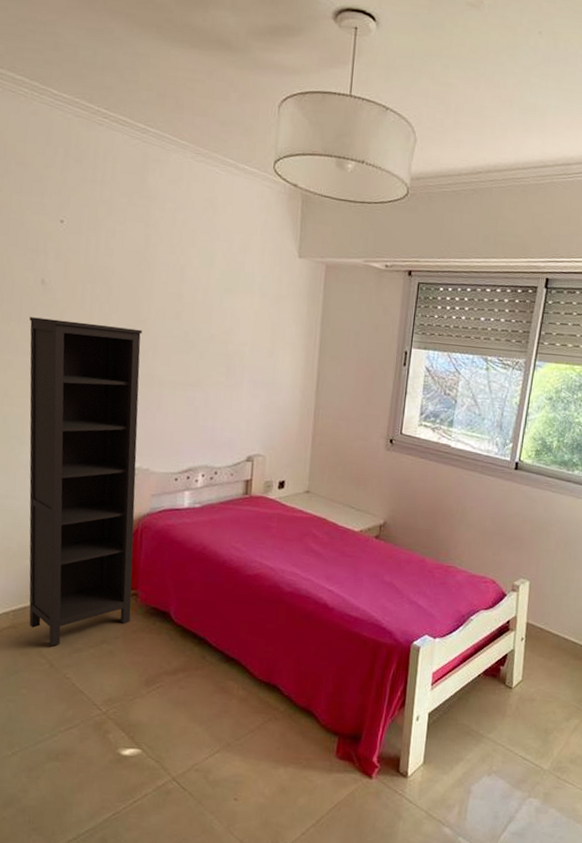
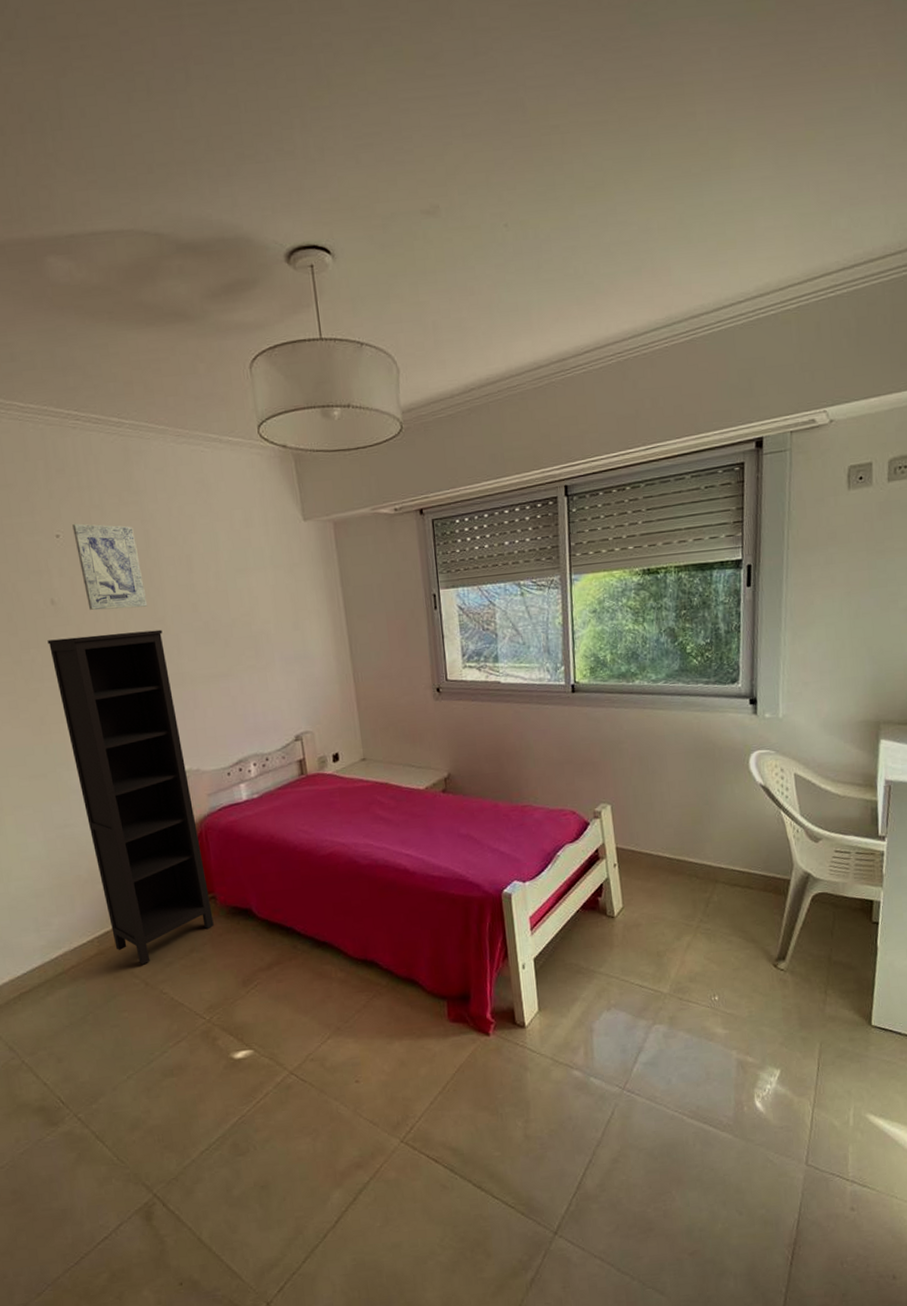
wall art: none [76,213,136,305] -> present [72,523,148,610]

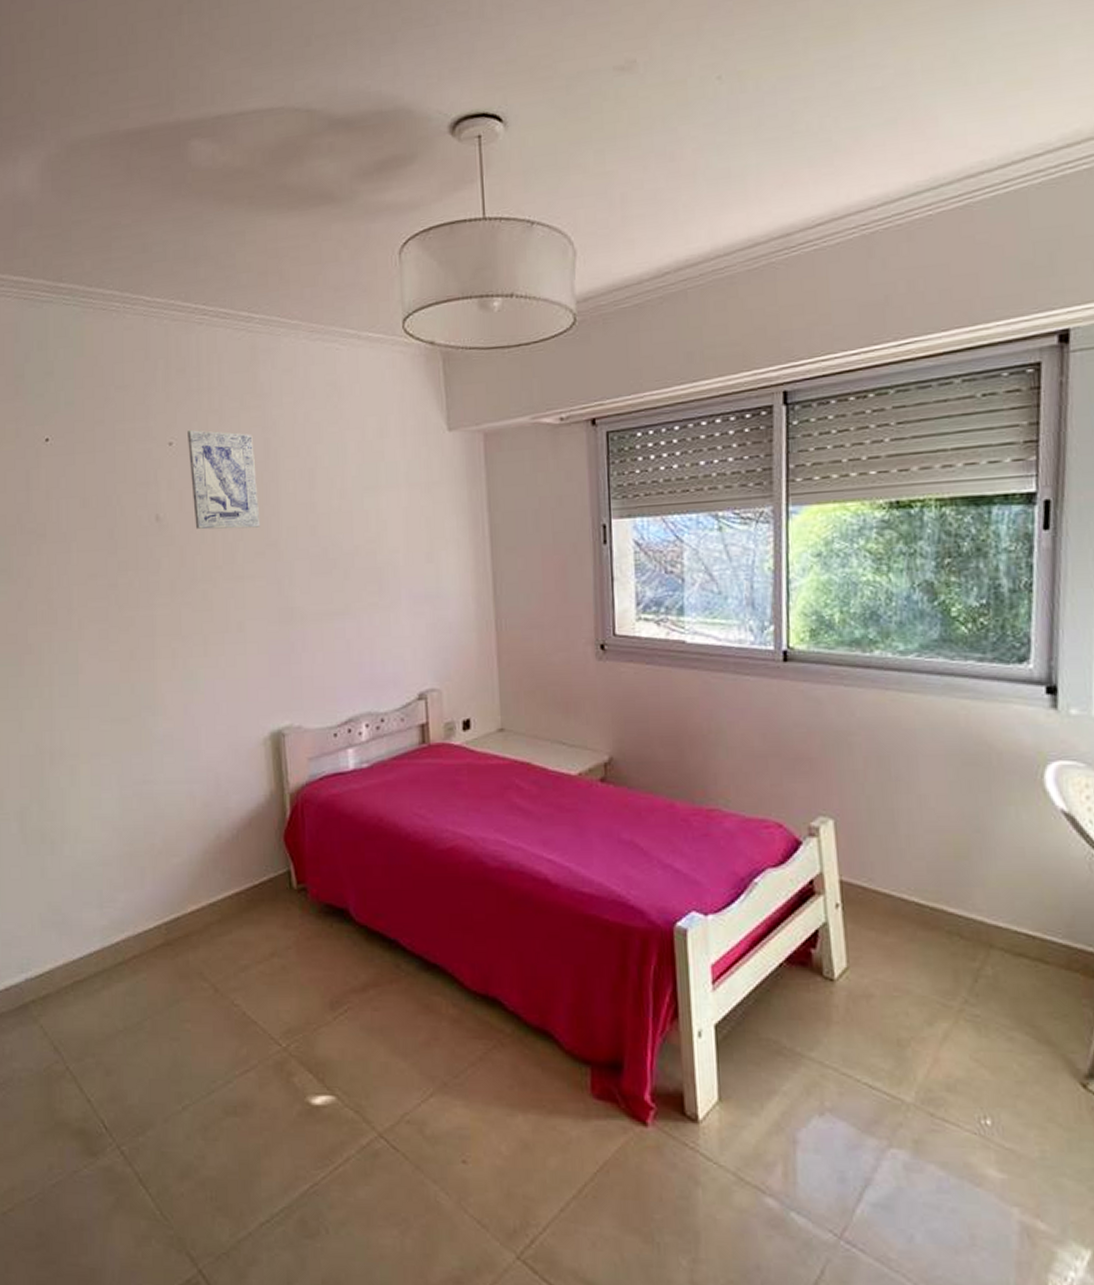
bookcase: present [47,629,214,965] -> none [147,555,302,965]

